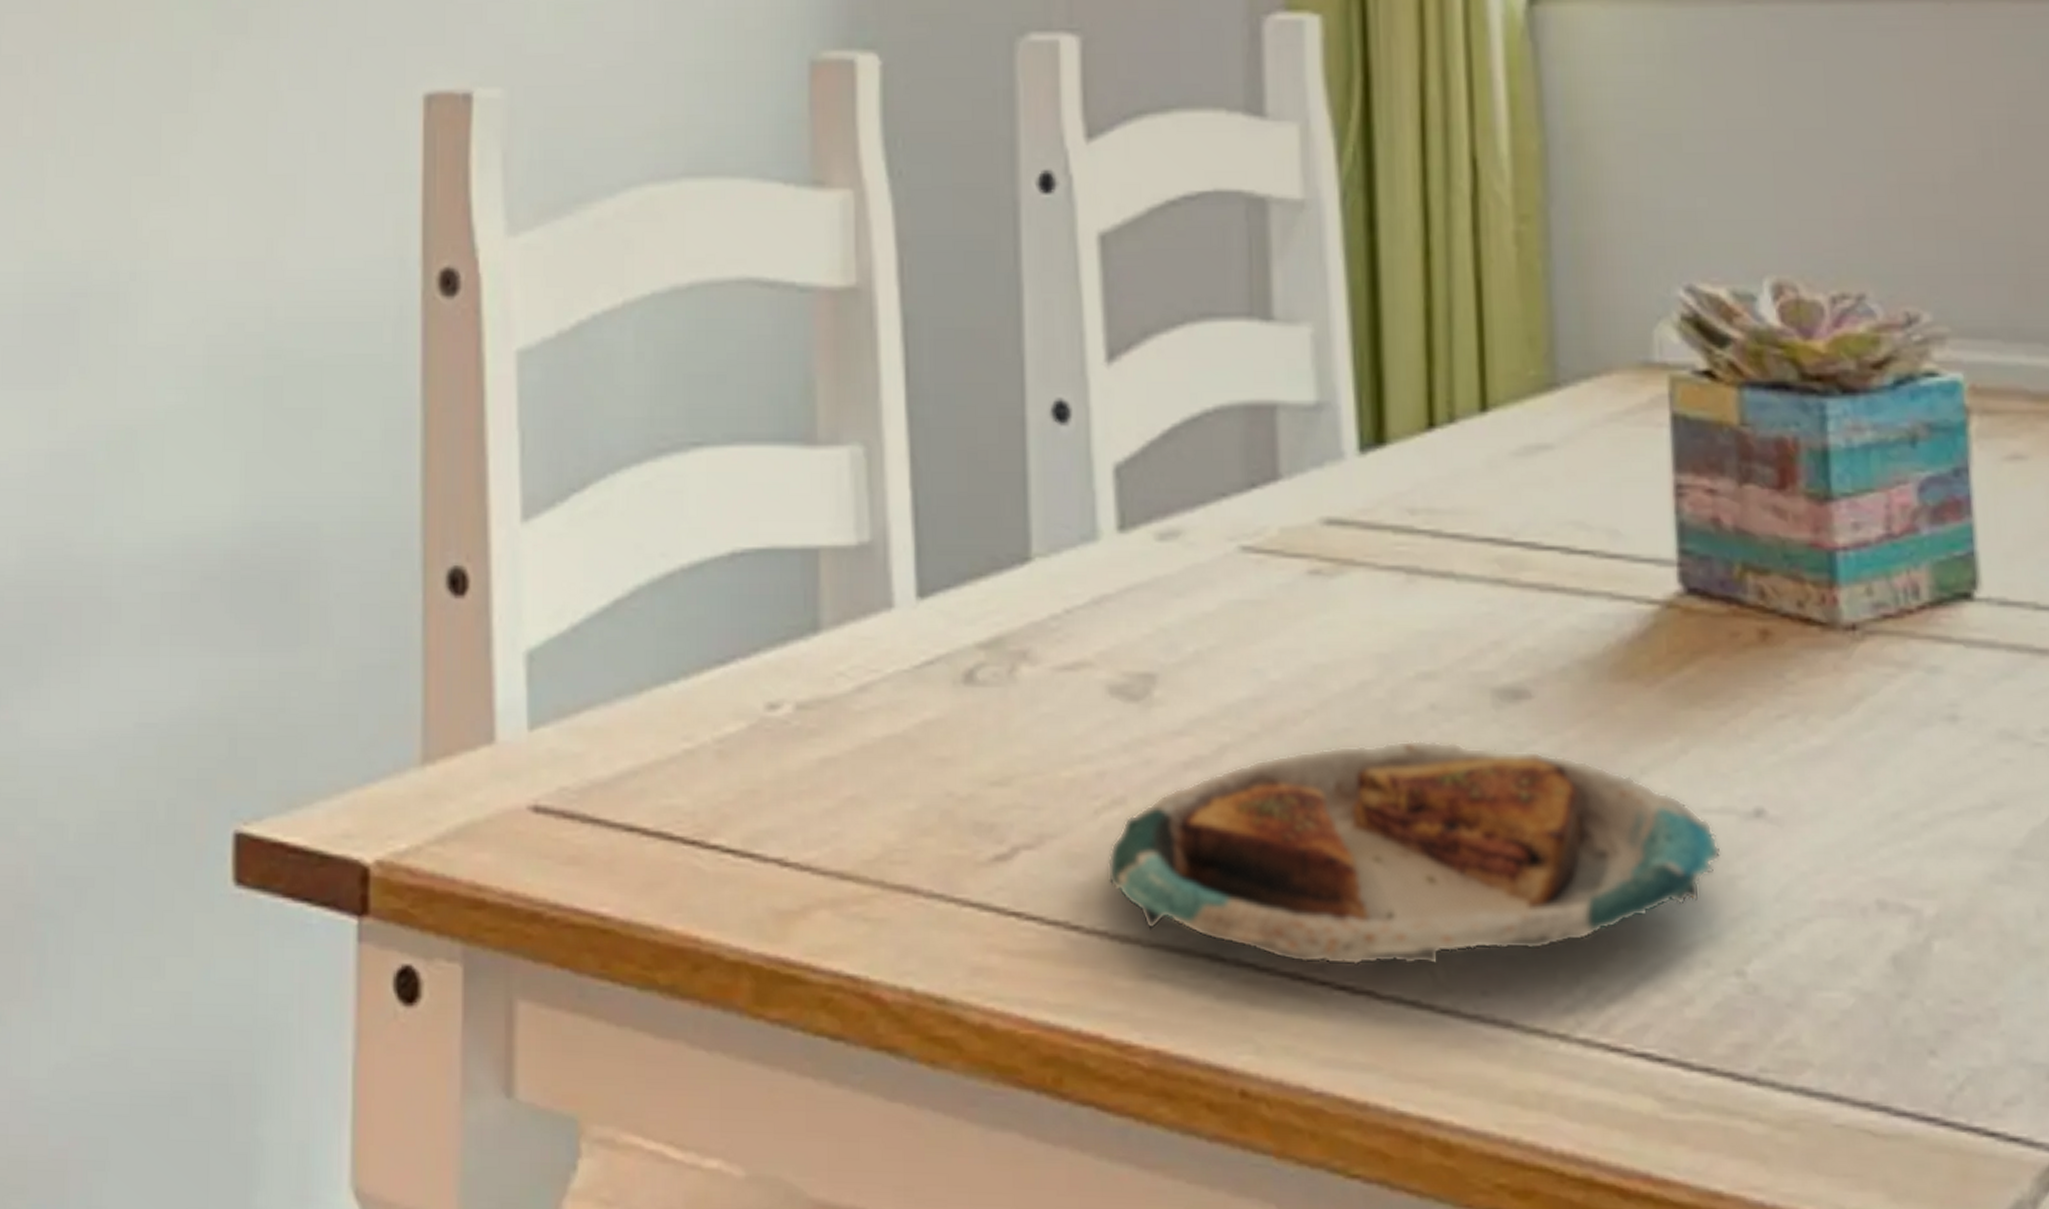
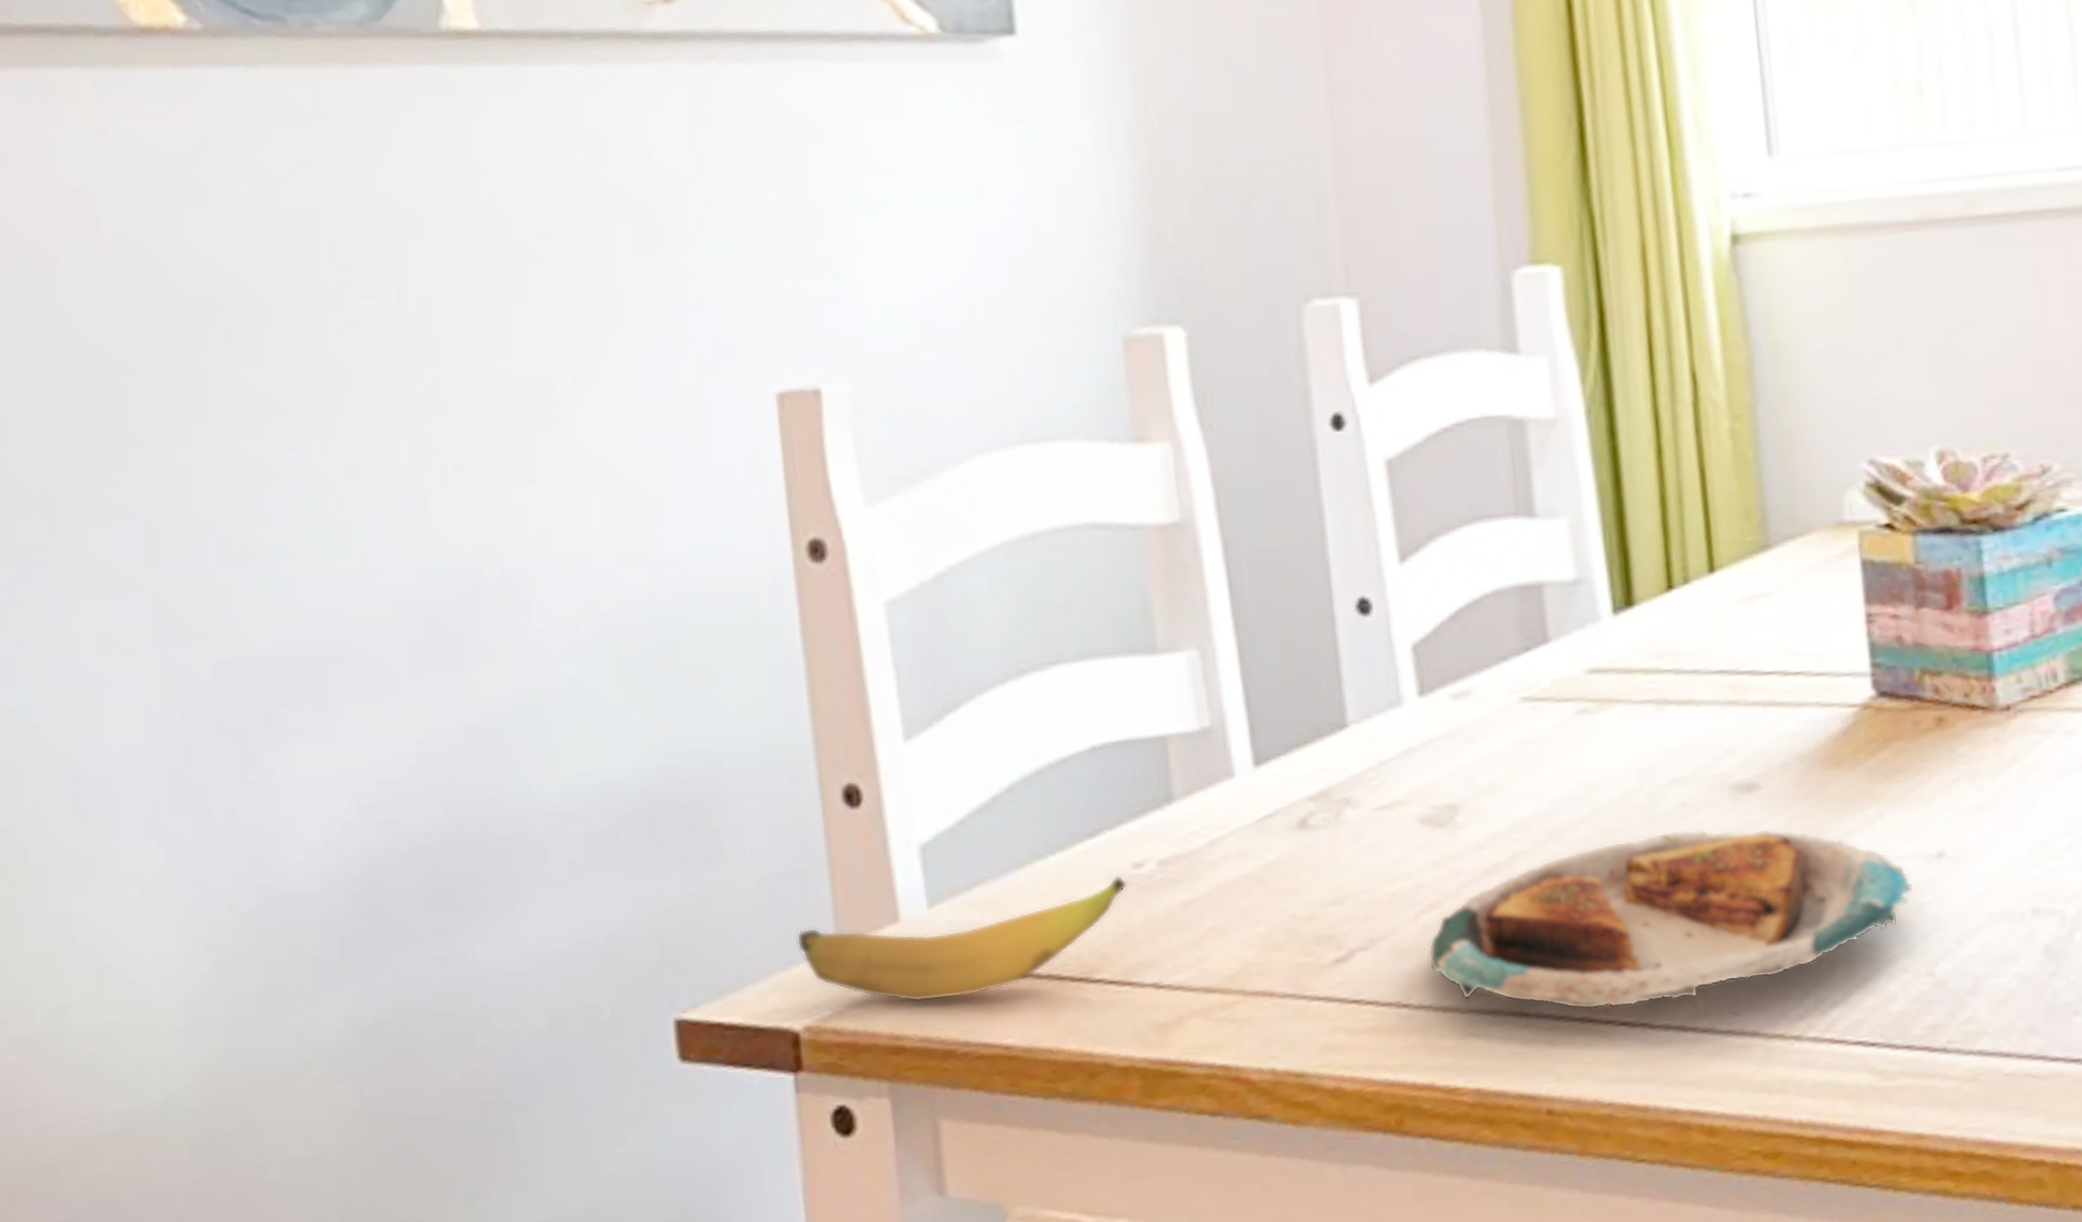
banana: none [378,716,759,847] -> present [796,875,1128,1002]

